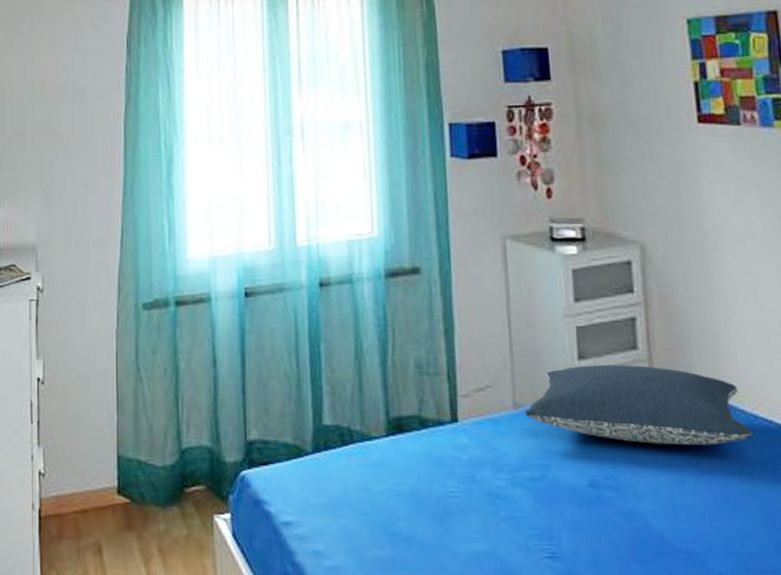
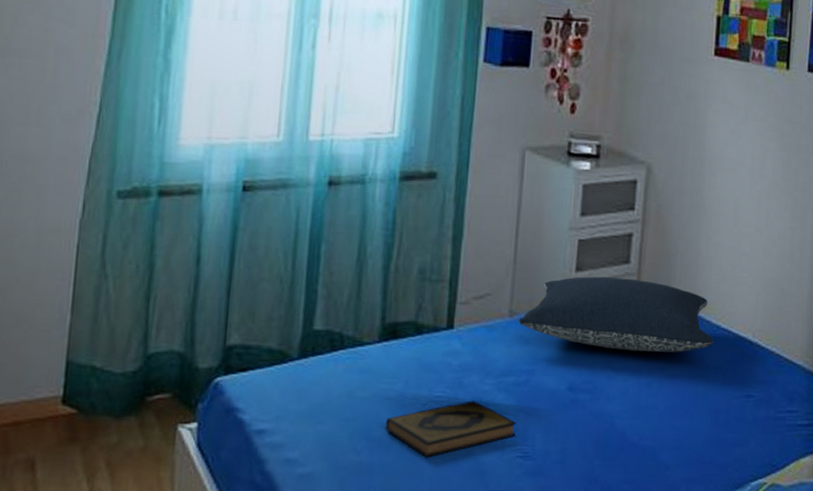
hardback book: none [403,496,539,555] -> present [385,400,516,458]

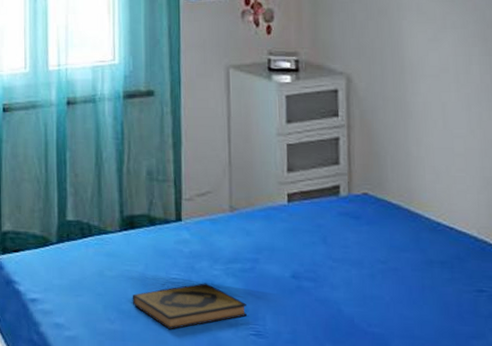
pillow: present [518,276,714,352] -> none [239,176,435,247]

